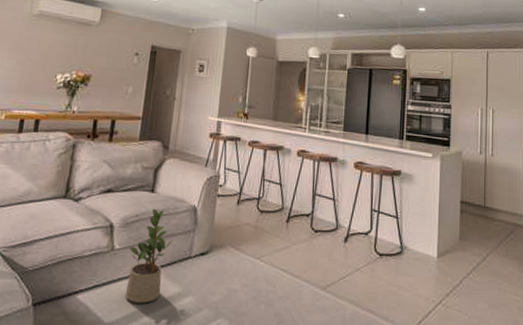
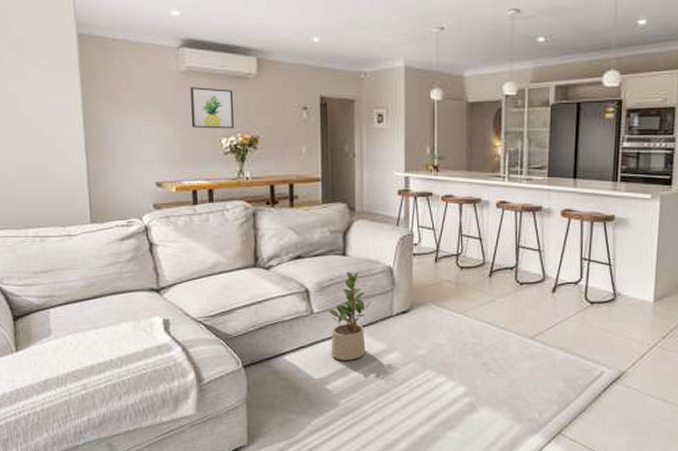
wall art: none [32,28,76,67] -> present [190,87,234,129]

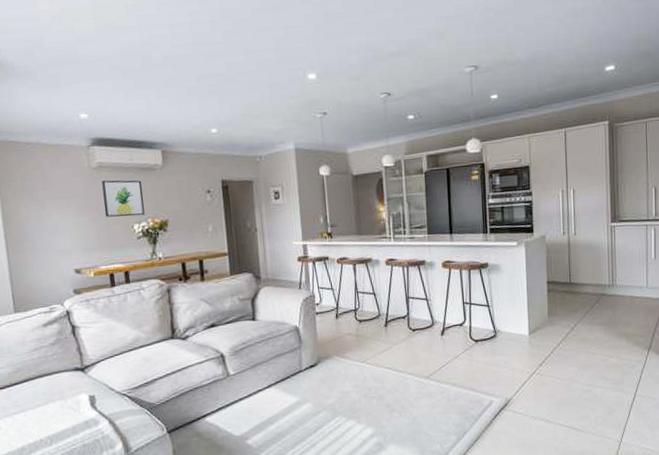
potted plant: present [328,271,371,360] -> none [243,334,282,416]

